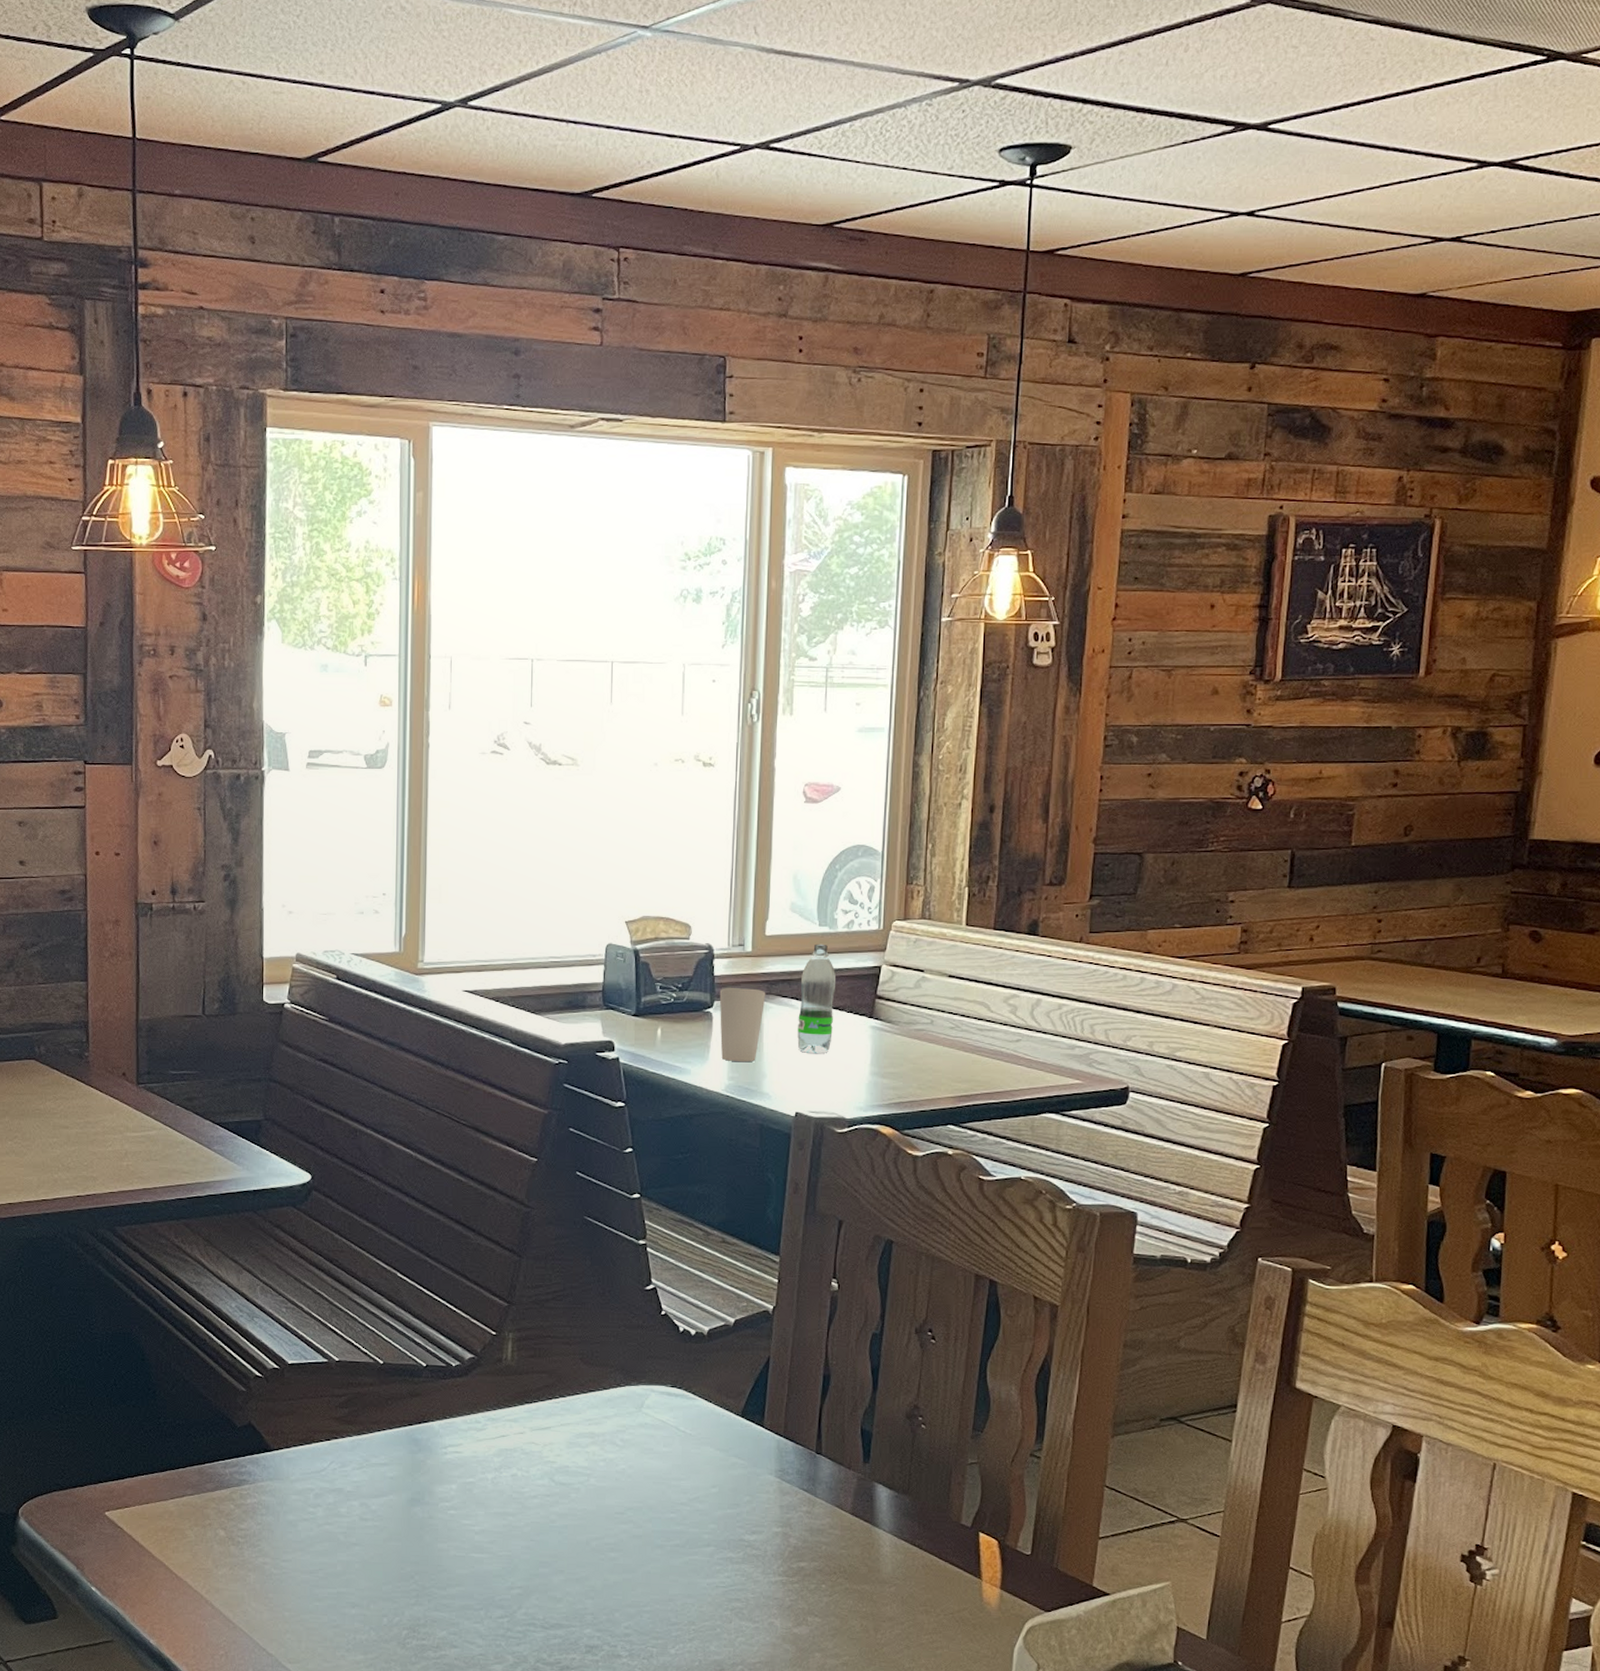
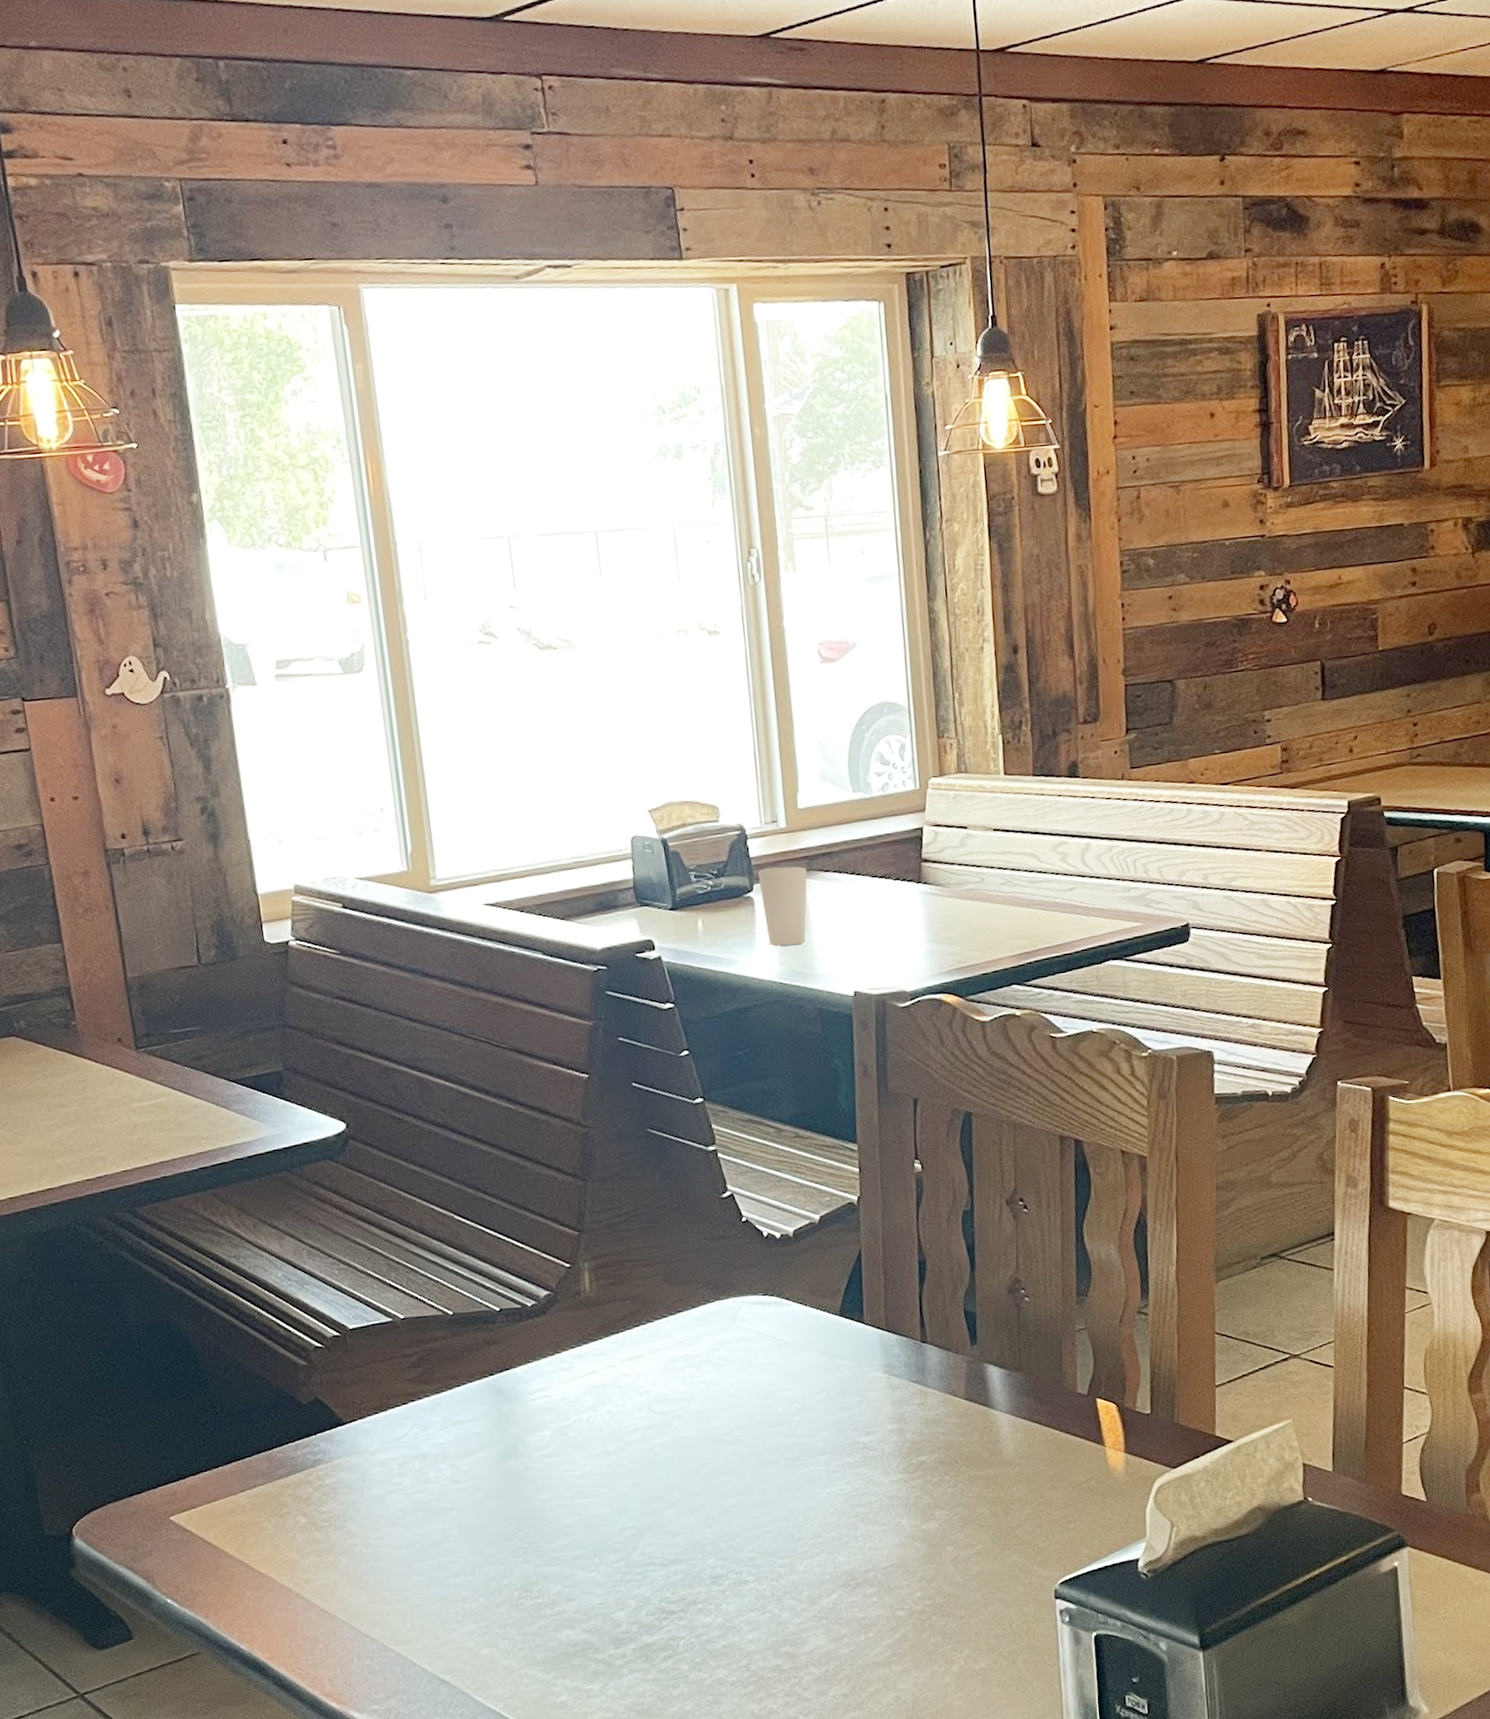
bottle: present [797,944,836,1054] -> none [841,811,882,928]

